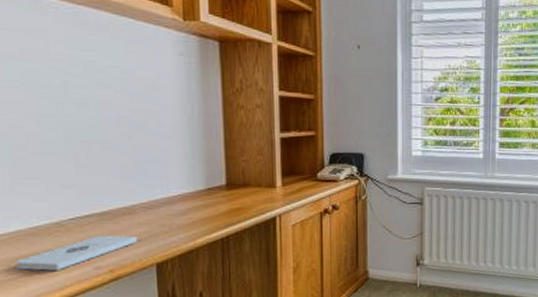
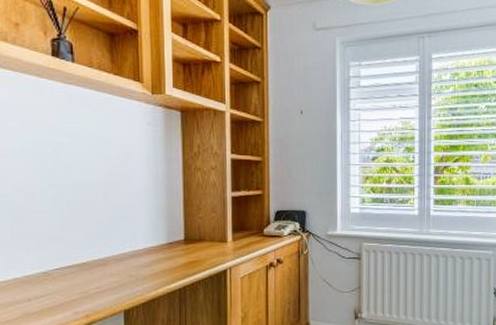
notepad: present [16,235,137,271] -> none [12,283,109,314]

